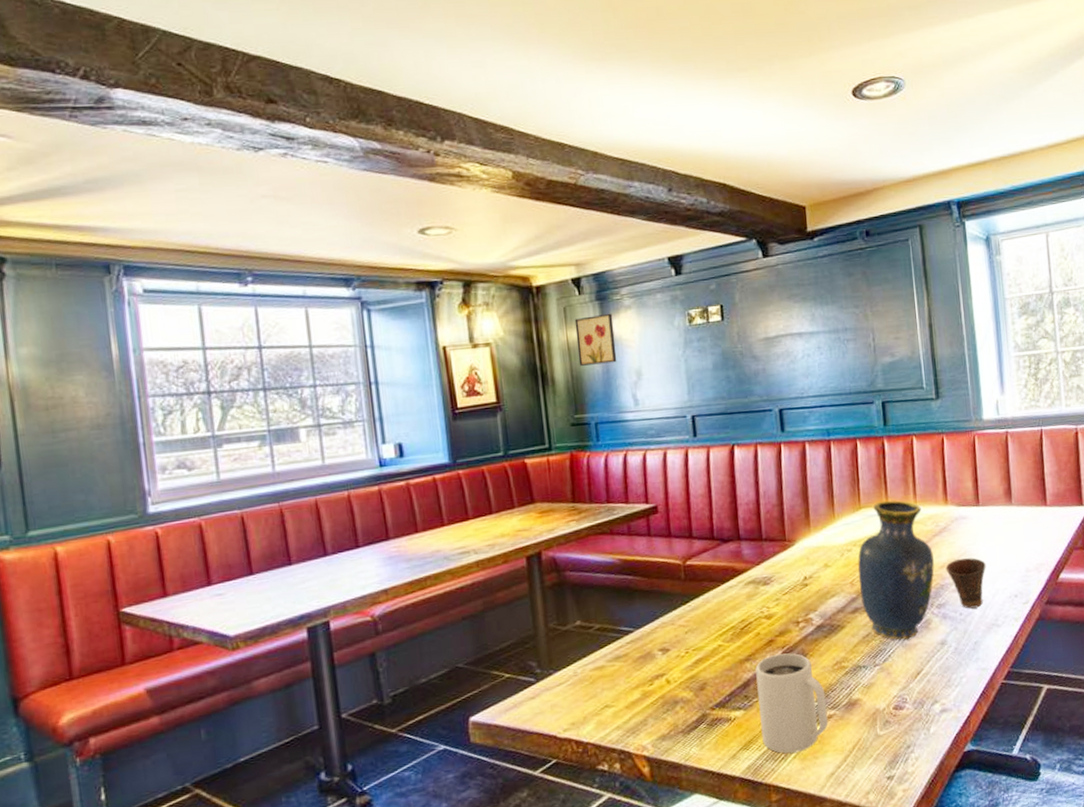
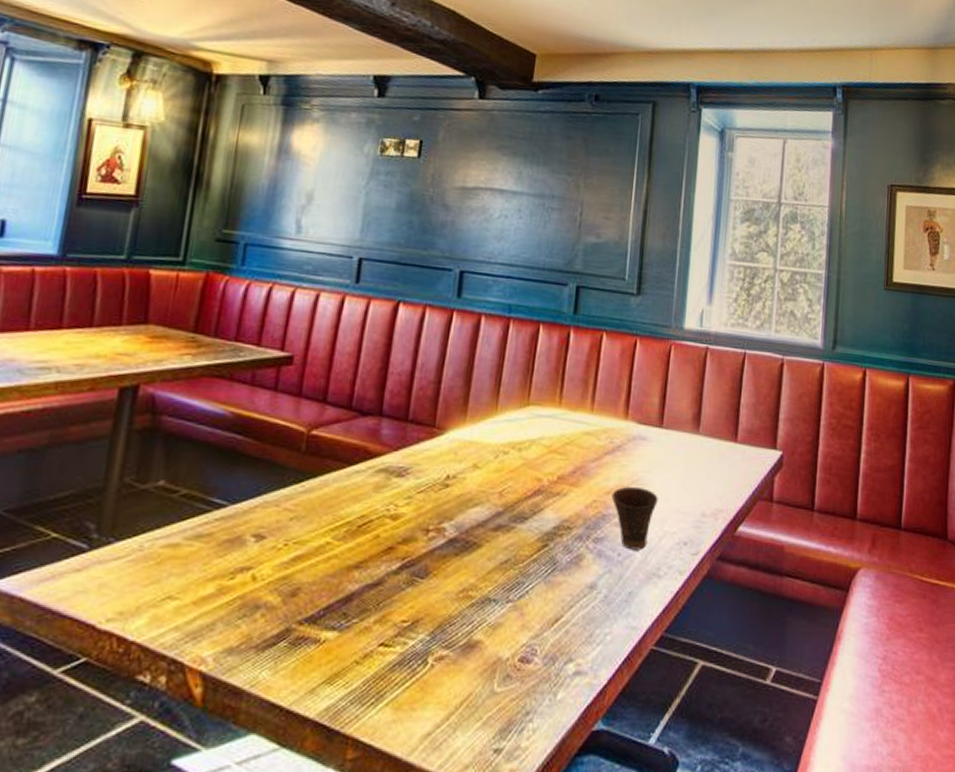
wall art: present [574,313,617,366] -> none [243,120,296,179]
mug: present [755,653,828,754] -> none [352,567,442,698]
vase: present [858,500,935,640] -> none [507,401,601,575]

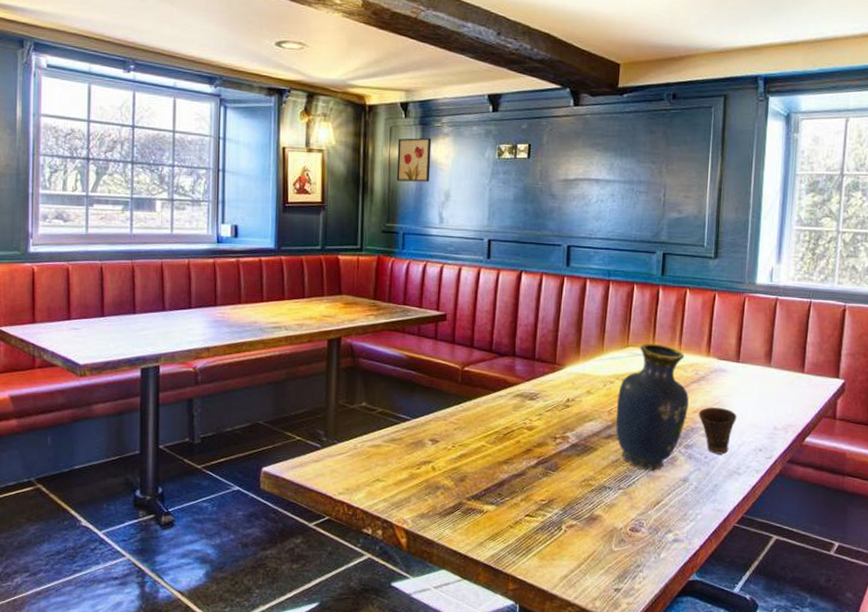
wall art: none [243,120,296,179] -> present [396,137,432,182]
vase: none [507,401,601,575] -> present [616,343,689,471]

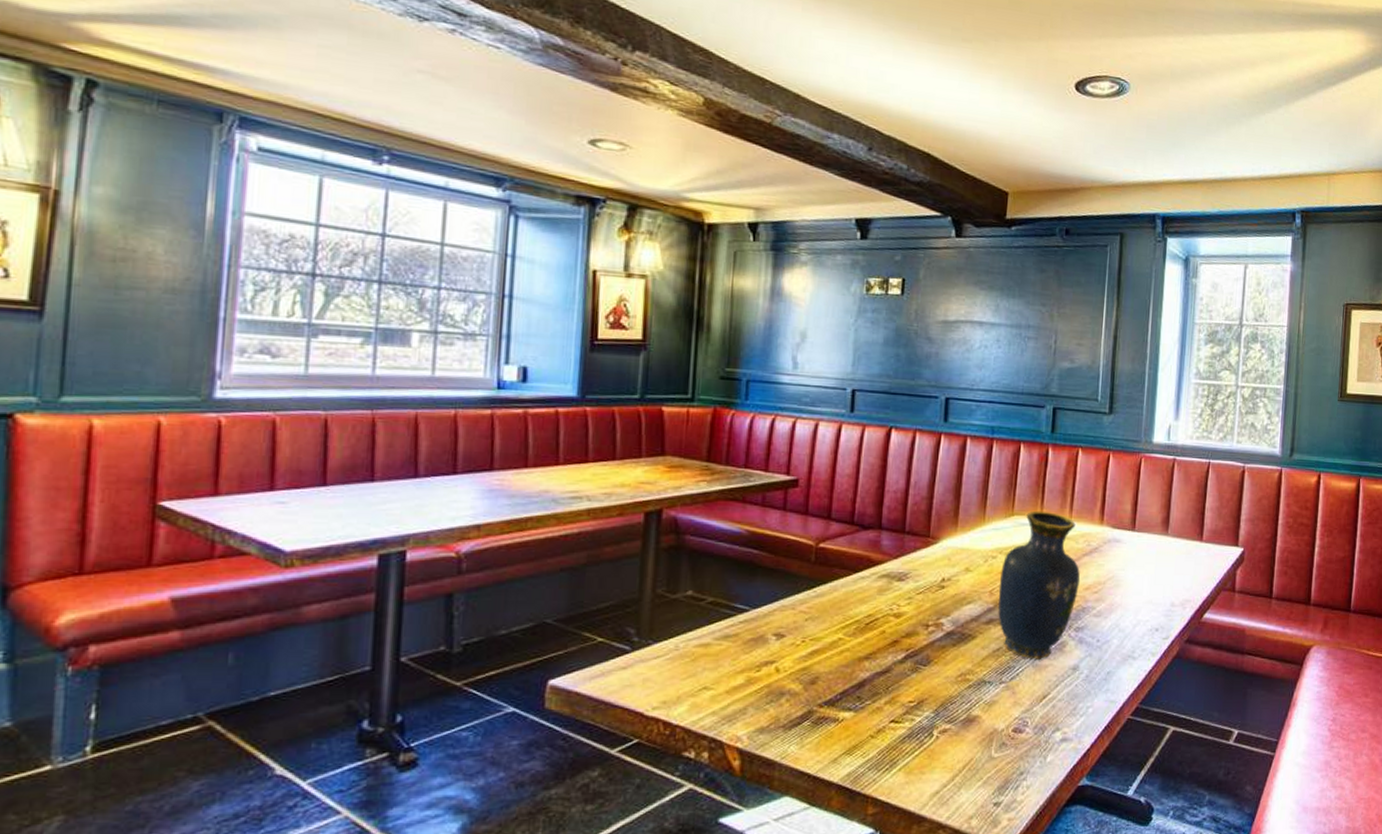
wall art: present [396,137,432,182] -> none [740,265,786,320]
cup: present [698,407,737,454] -> none [1090,583,1132,637]

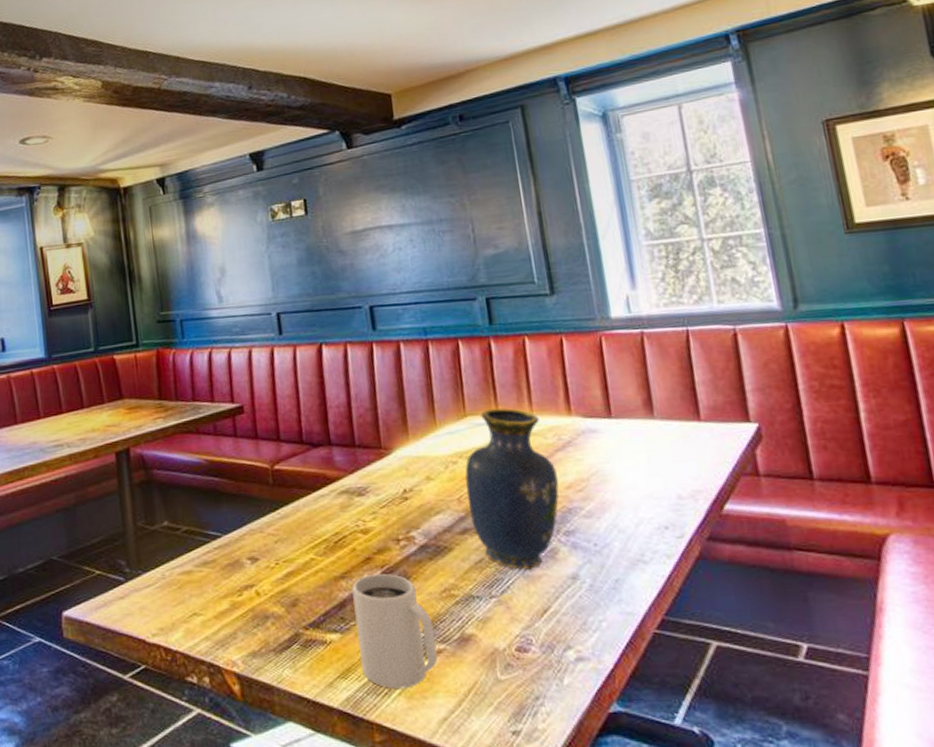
mug: none [868,657,944,765] -> present [352,574,438,689]

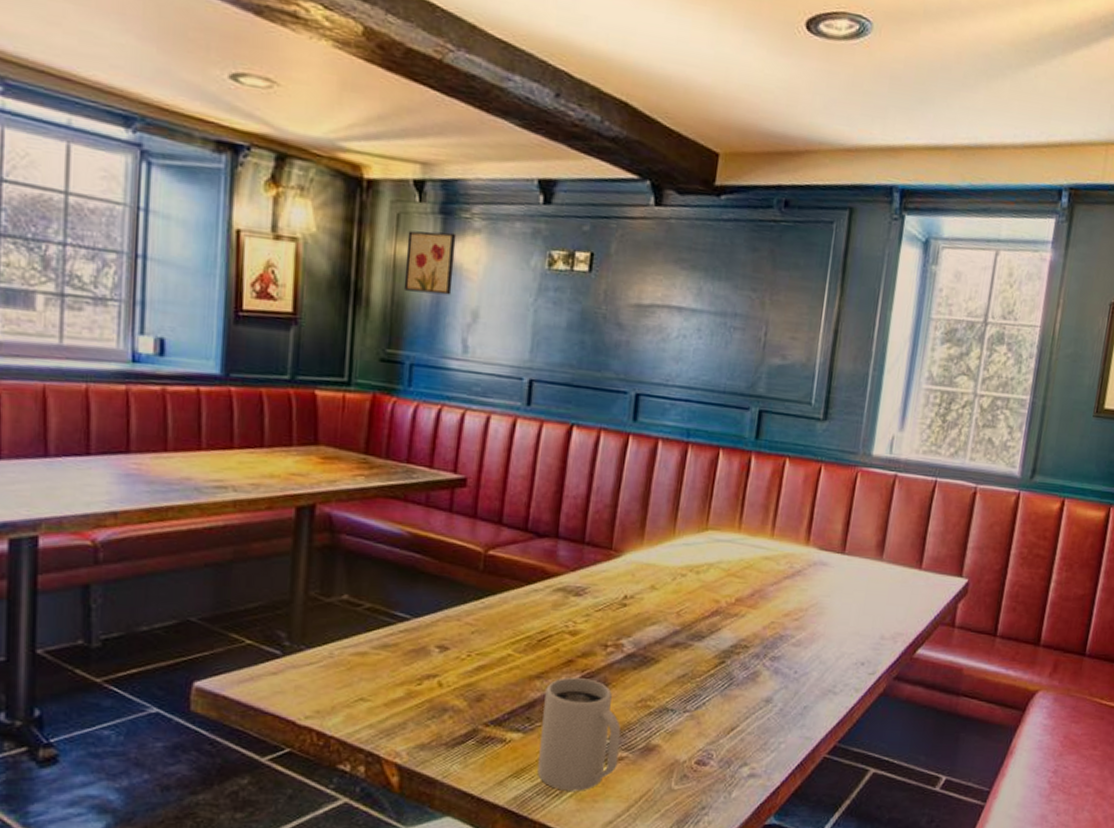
wall art: none [159,211,201,264] -> present [403,230,457,295]
vase: present [465,408,559,570] -> none [685,526,780,689]

